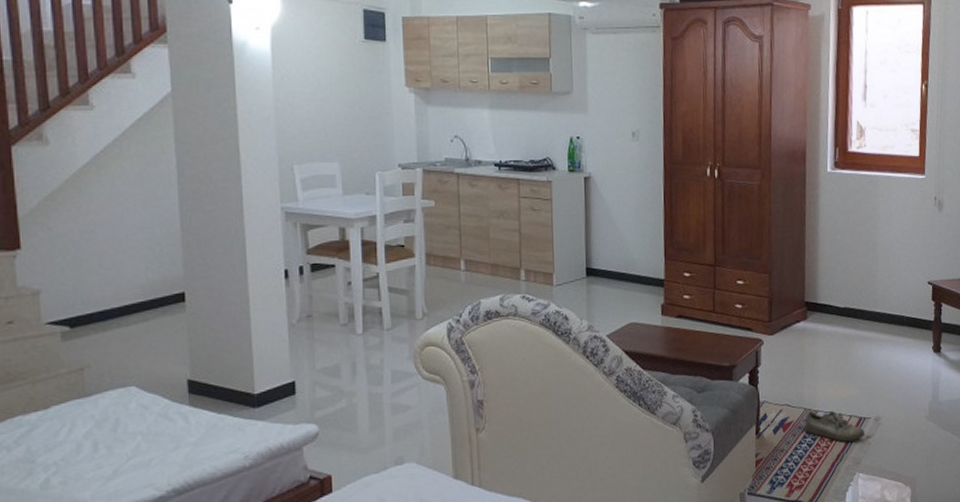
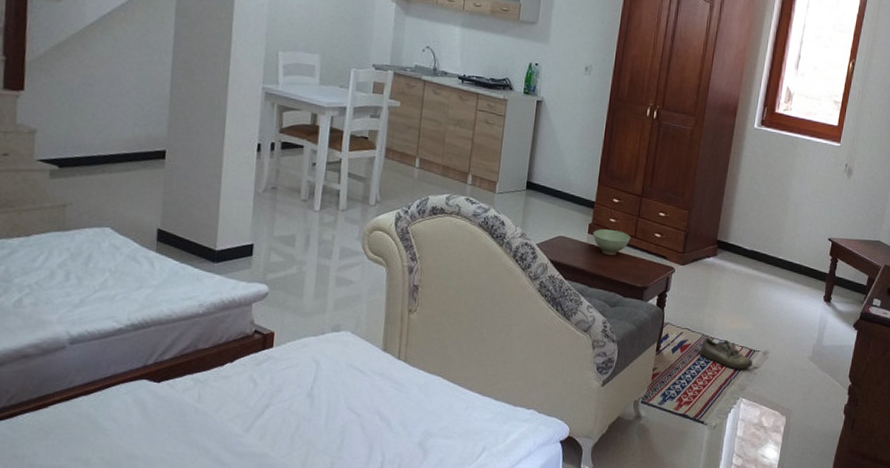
bowl: none [667,307,710,337] -> present [593,229,631,256]

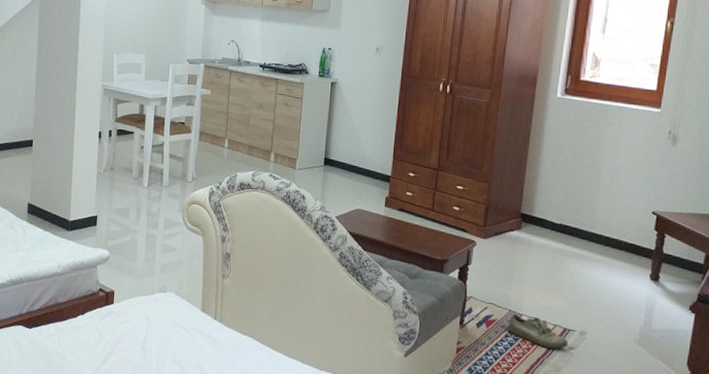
bowl: present [593,229,631,256] -> none [390,202,429,229]

